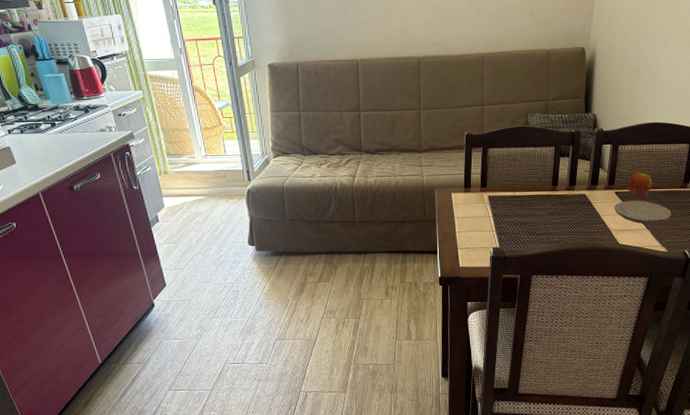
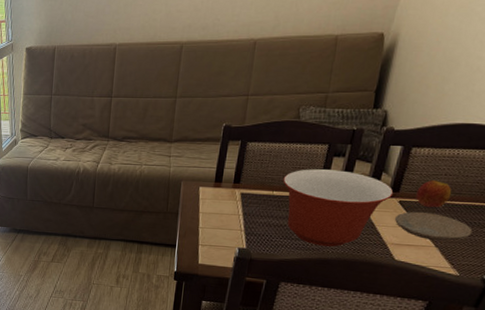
mixing bowl: none [522,169,610,238] -> present [283,169,394,247]

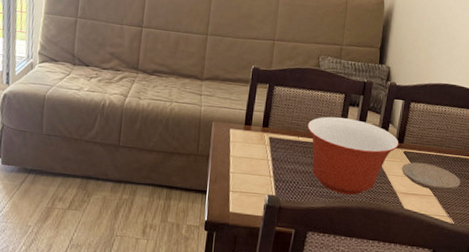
apple: present [416,180,452,208] -> none [417,133,443,159]

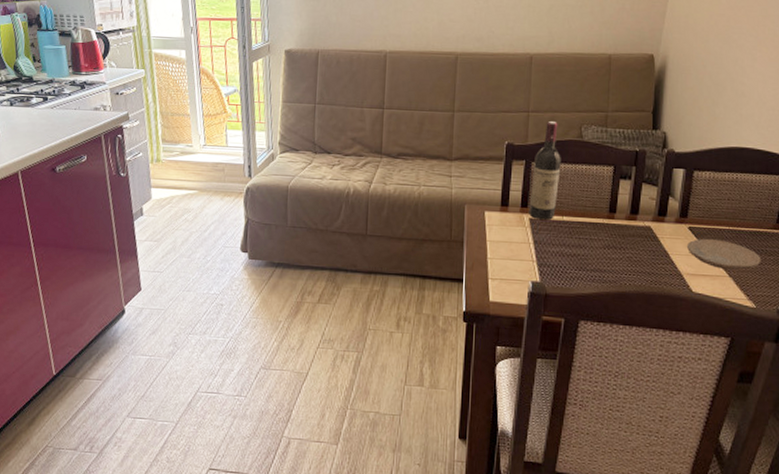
wine bottle: none [269,50,300,140] -> present [529,121,561,220]
mixing bowl: present [307,116,399,195] -> none [572,192,682,278]

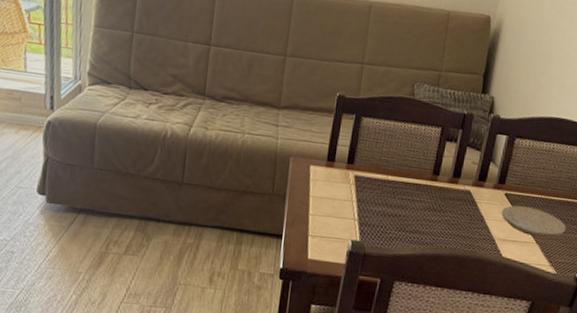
wine bottle: present [529,121,561,220] -> none [354,76,392,178]

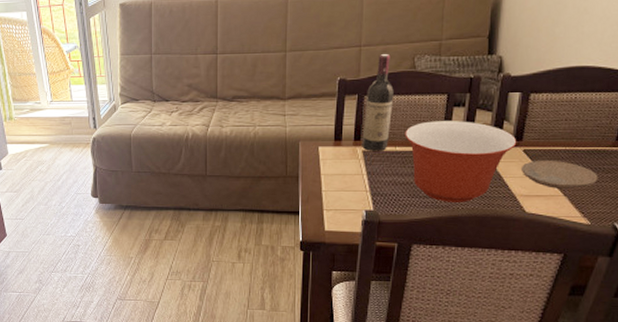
wine bottle: none [354,76,392,178] -> present [362,54,394,151]
mixing bowl: none [398,153,500,241] -> present [405,121,517,202]

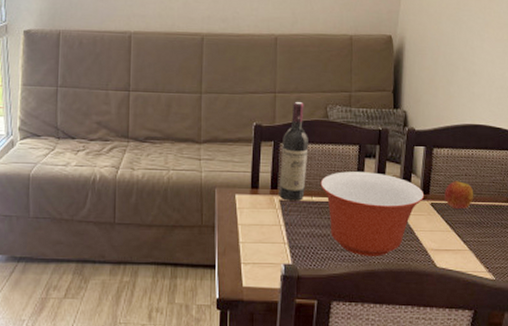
plate: present [520,160,598,189] -> none [429,214,498,243]
apple: none [539,126,574,156] -> present [444,181,474,210]

